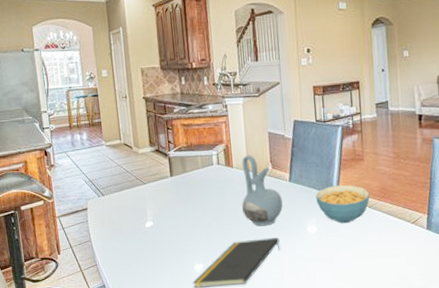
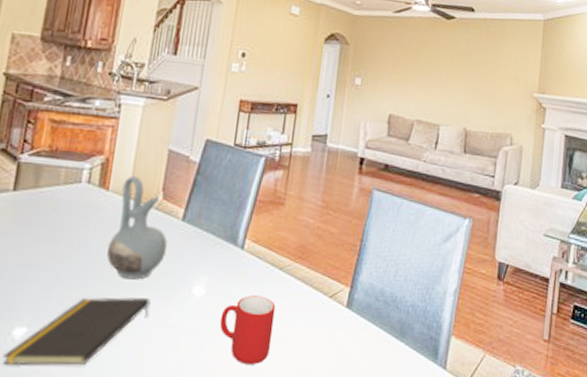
cereal bowl: present [315,184,370,224] -> none [212,233,284,289]
cup: none [331,228,373,276] -> present [219,295,276,364]

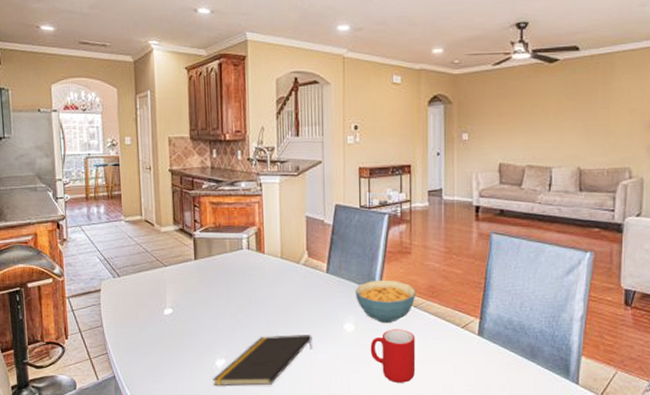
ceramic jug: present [107,176,167,280] -> none [273,240,318,321]
cereal bowl: none [212,233,284,289] -> present [355,279,416,324]

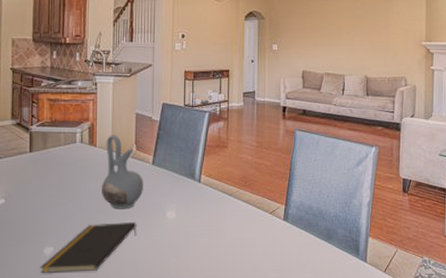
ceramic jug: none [273,240,318,321] -> present [102,135,143,210]
cereal bowl: present [355,279,416,324] -> none [177,171,231,211]
cup: present [370,329,416,383] -> none [189,215,230,265]

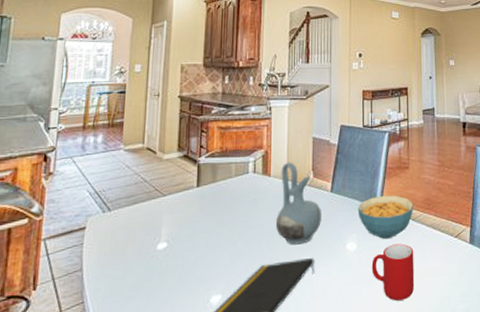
cereal bowl: none [177,171,231,211] -> present [357,195,414,240]
cup: none [189,215,230,265] -> present [371,243,415,301]

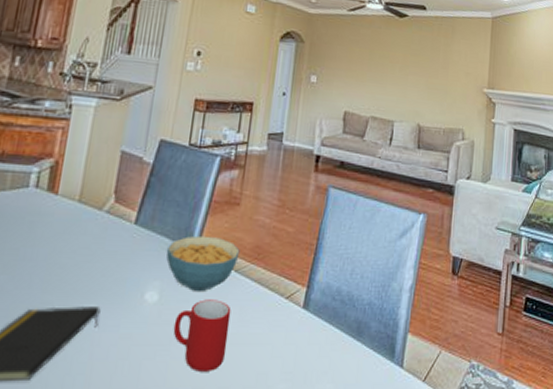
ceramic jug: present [276,162,321,245] -> none [55,179,119,287]

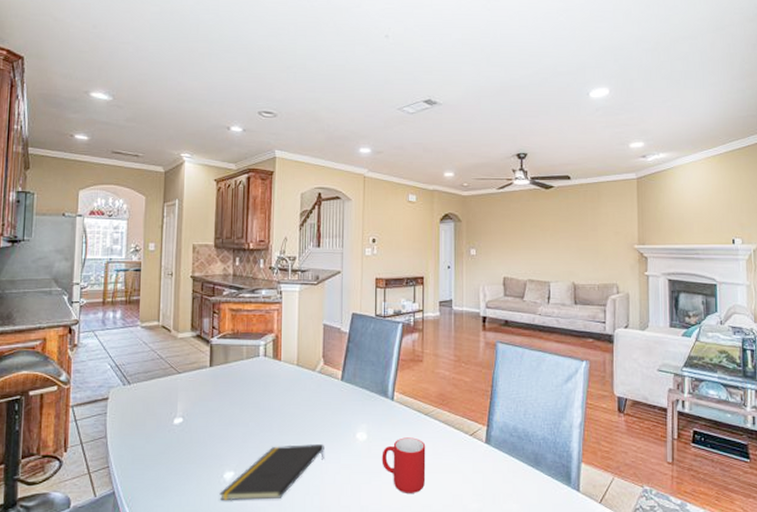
cereal bowl: present [166,235,240,293] -> none [368,387,427,432]

